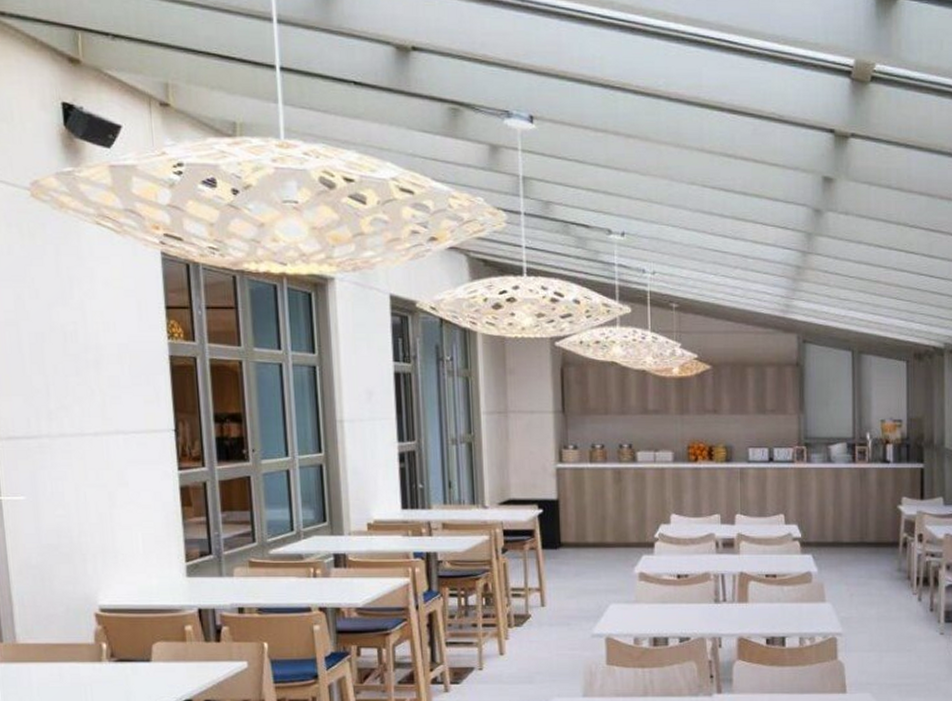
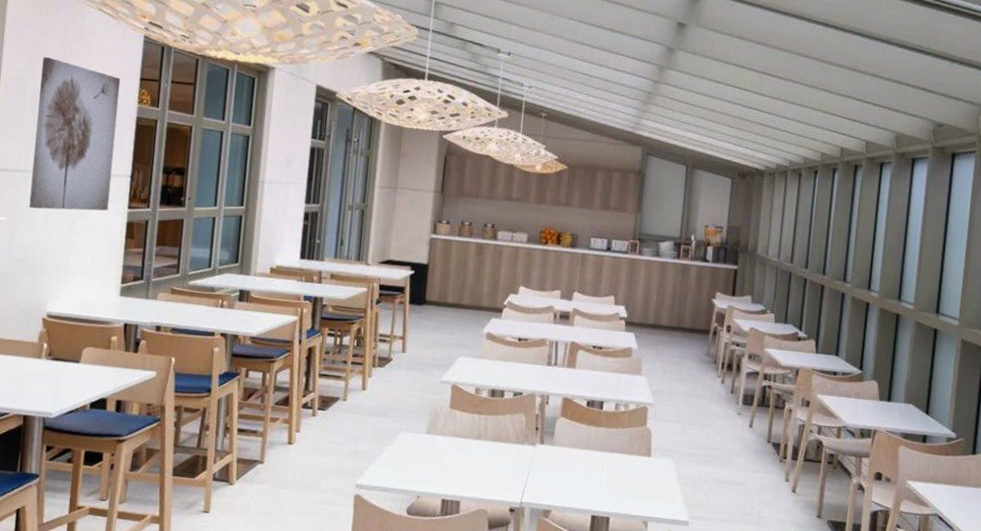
wall art: none [35,290,154,482] -> present [29,56,121,211]

